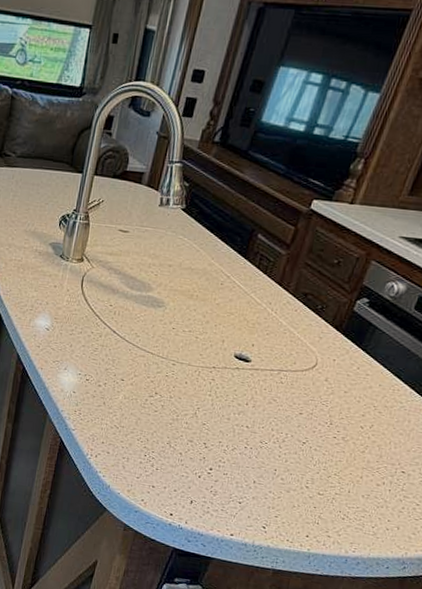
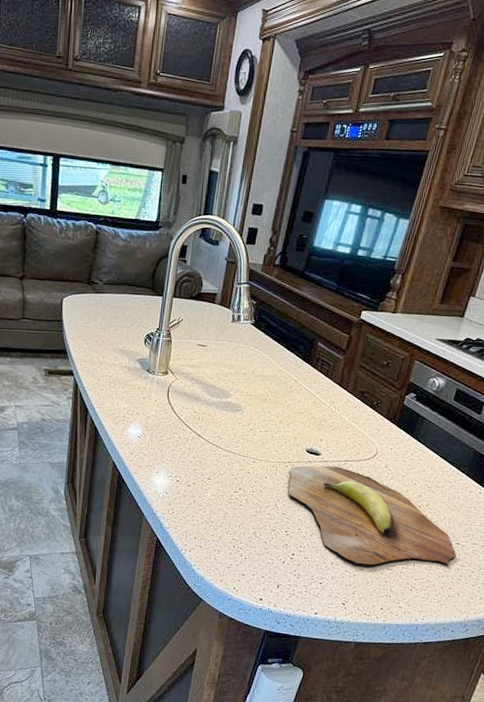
cutting board: none [211,372,400,495] -> present [289,465,456,565]

